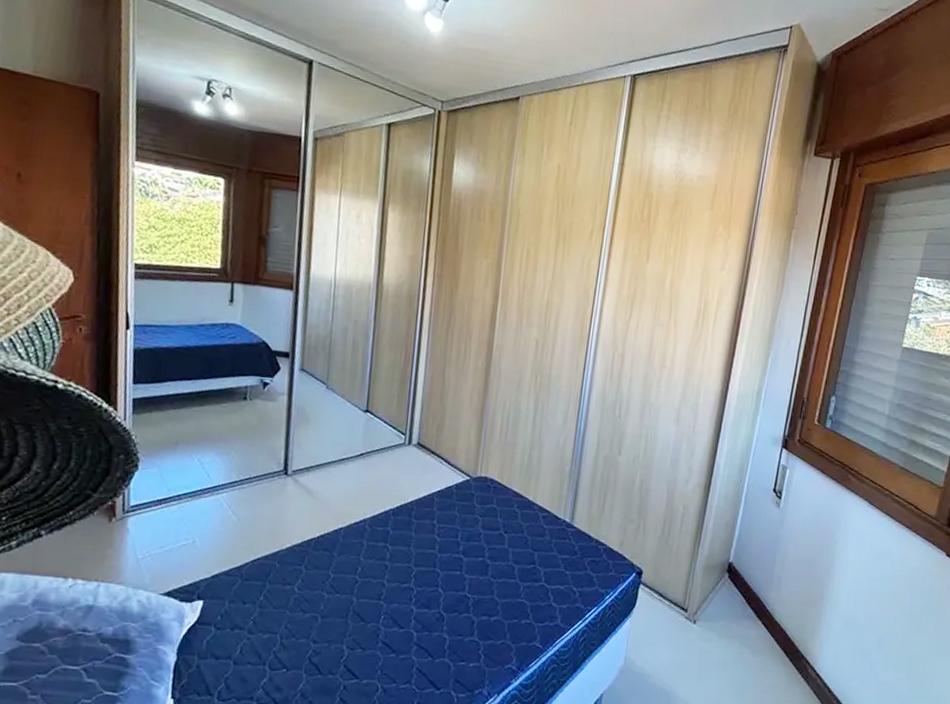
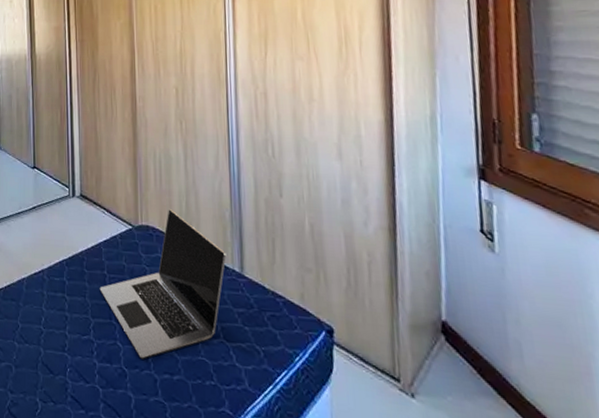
laptop: none [426,462,560,603] -> present [99,209,227,359]

